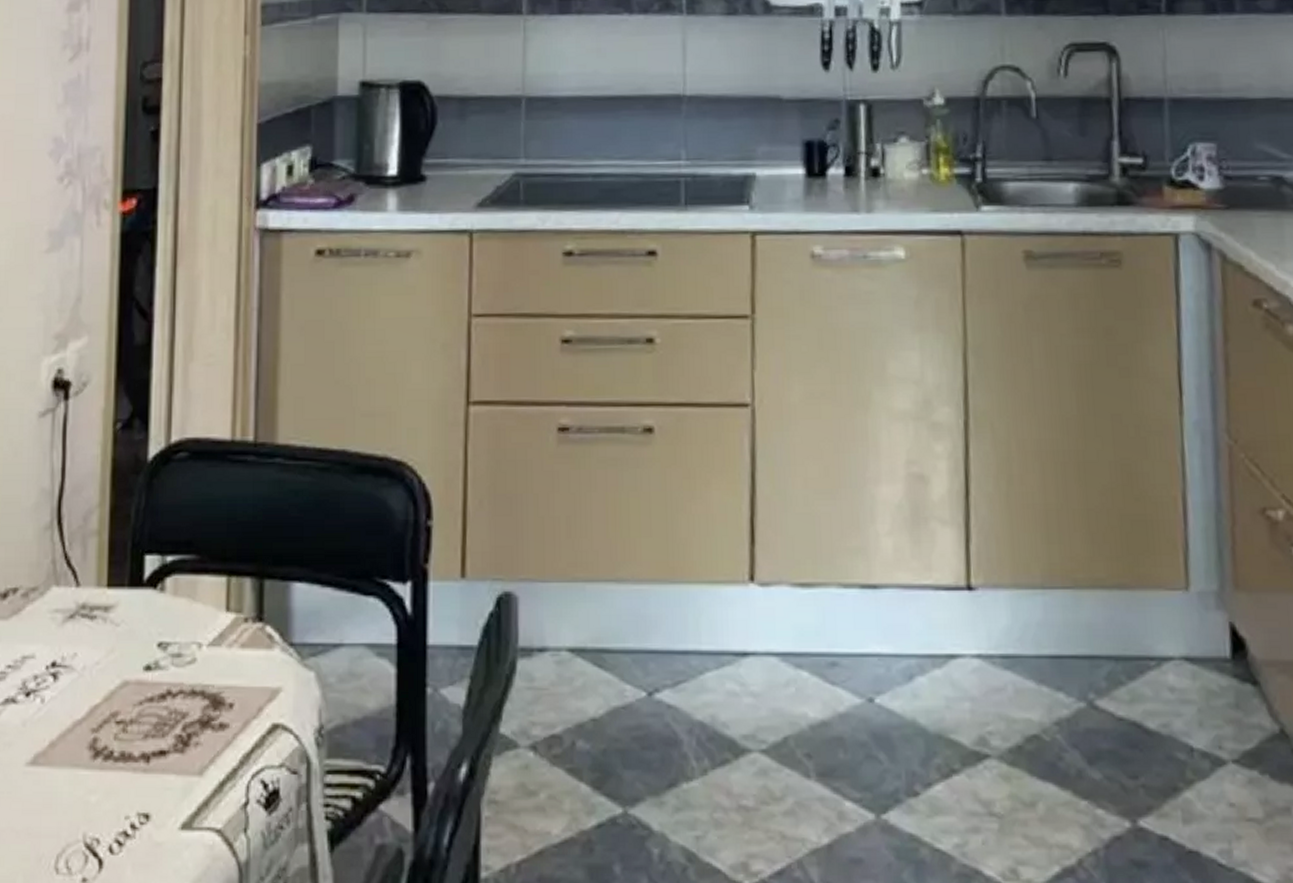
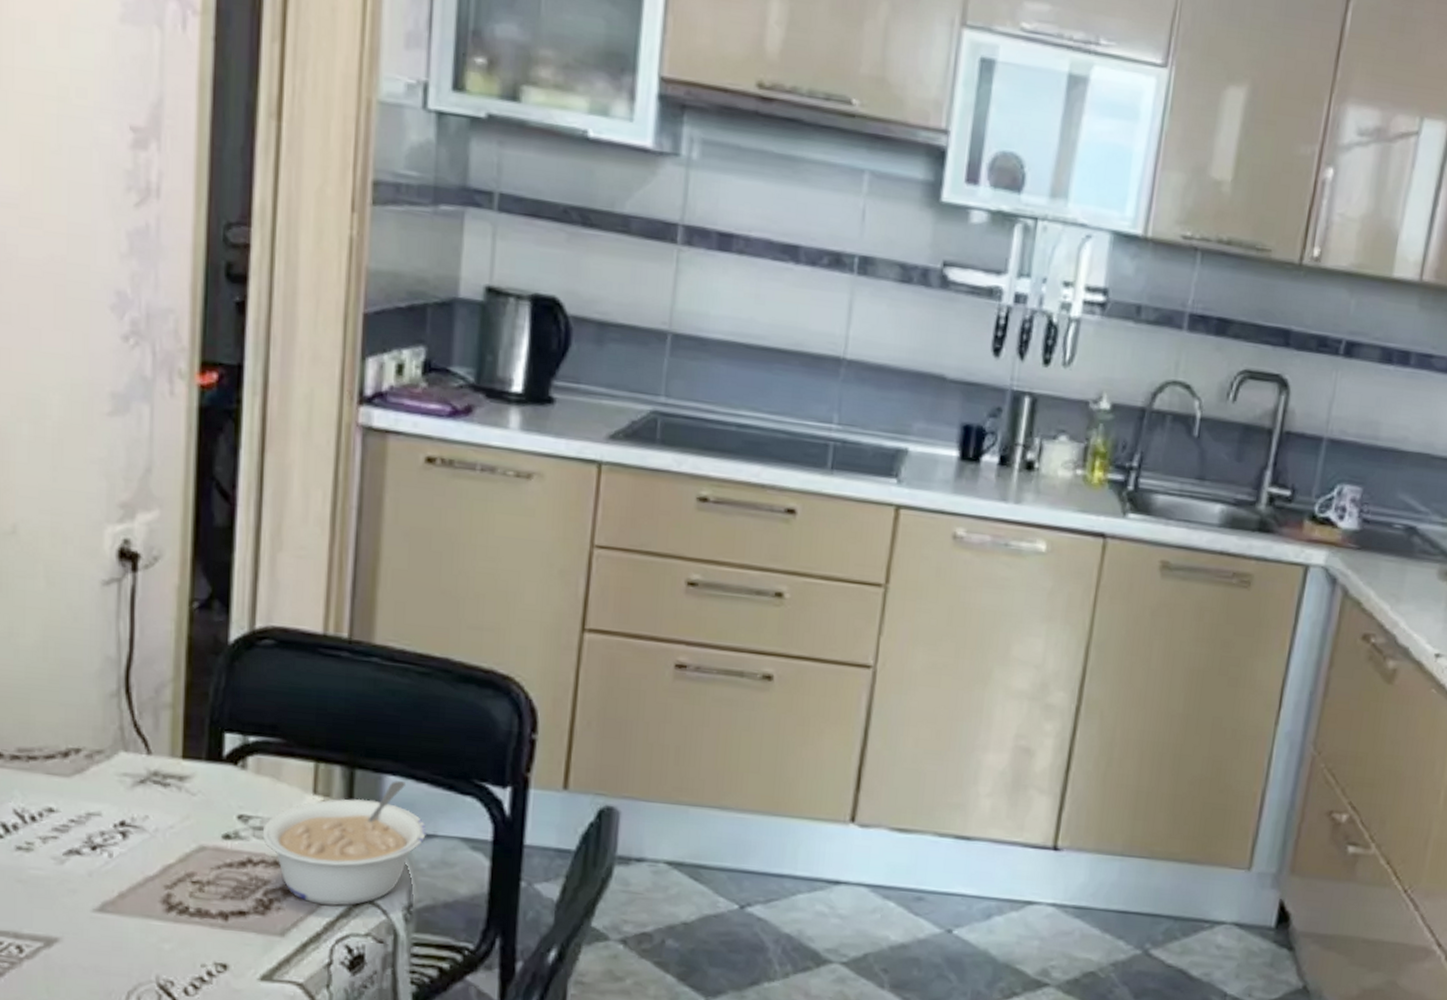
legume: none [180,588,333,735] -> present [262,781,427,906]

